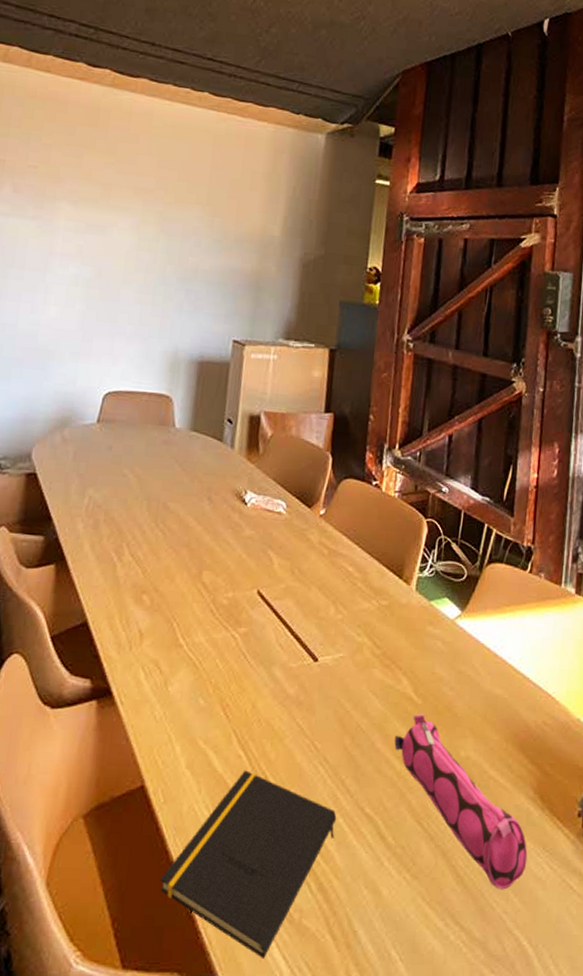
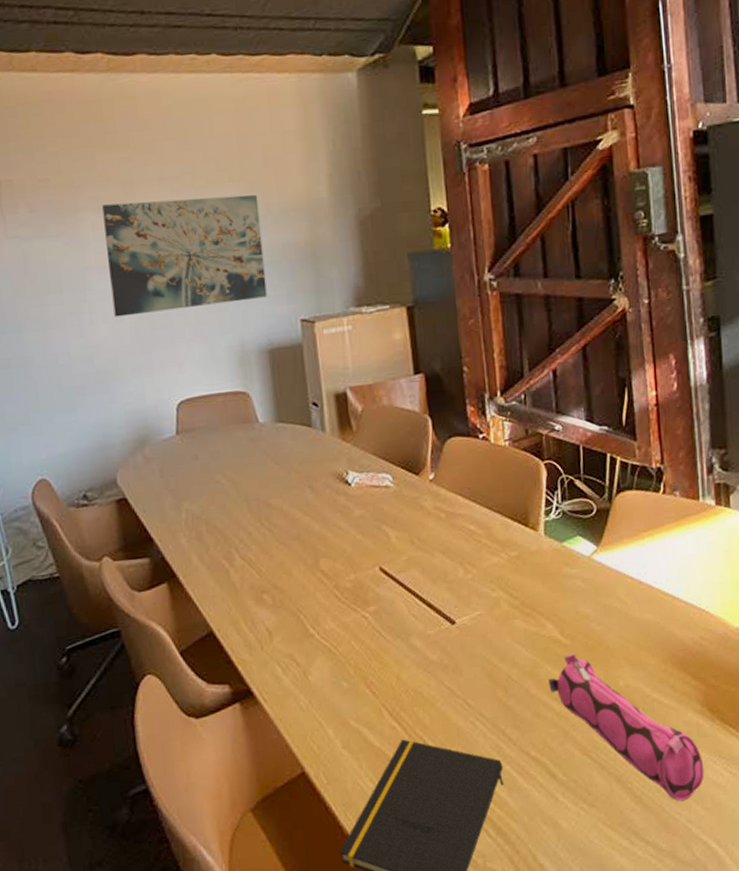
wall art: none [66,200,219,313] -> present [102,195,267,317]

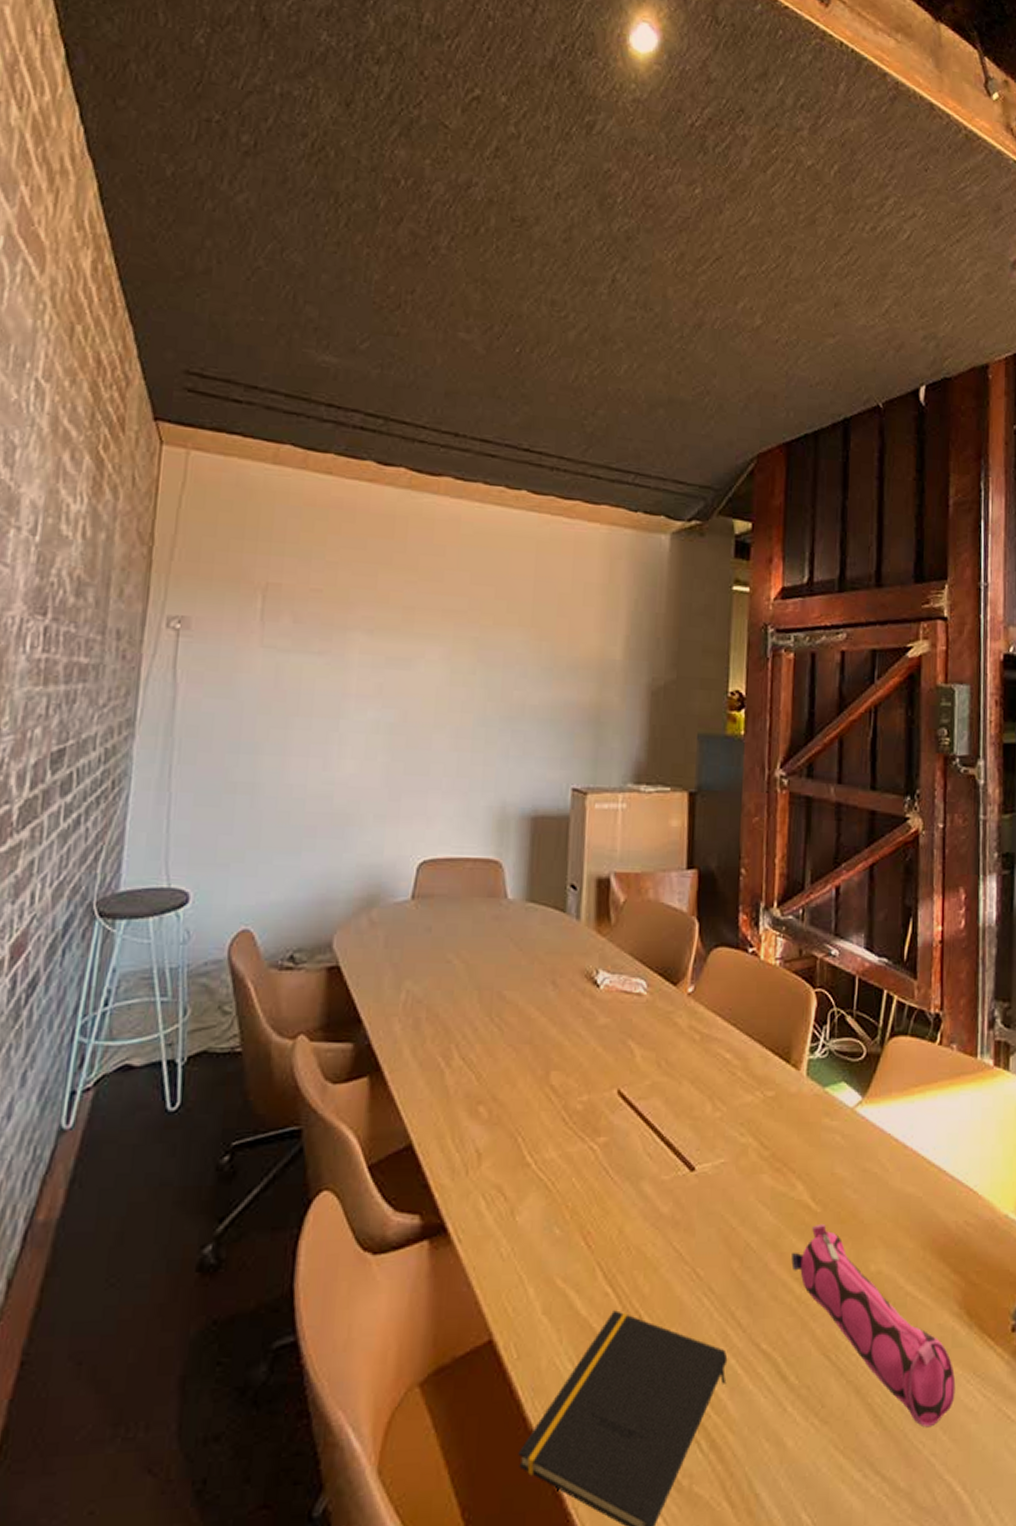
wall art: present [102,195,267,317] -> none [366,628,547,758]

